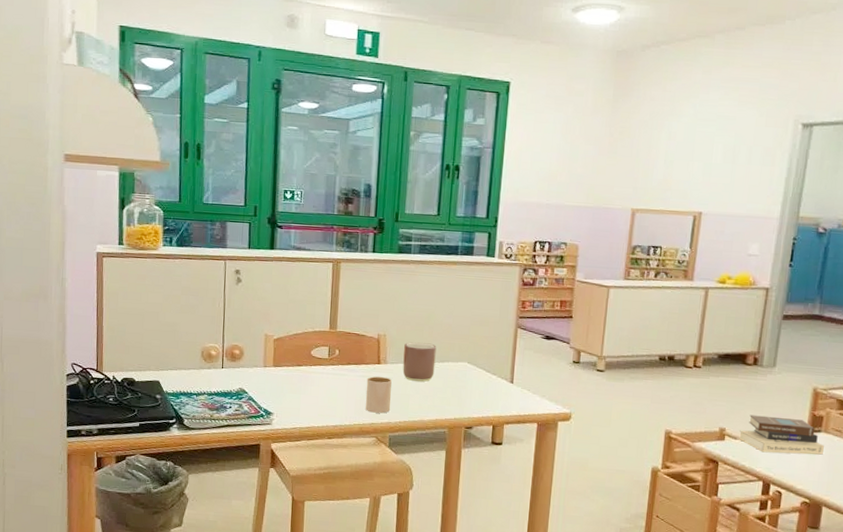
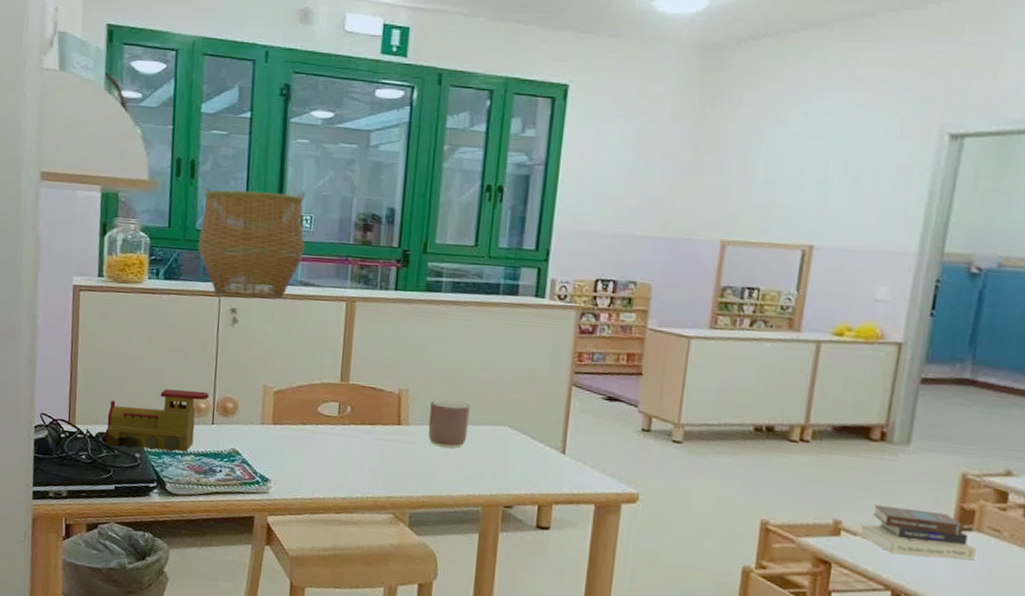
toy train: none [129,339,219,393] -> present [105,389,209,452]
basket: none [205,167,297,262] -> present [198,187,306,299]
cup: present [365,376,392,414] -> none [380,440,415,485]

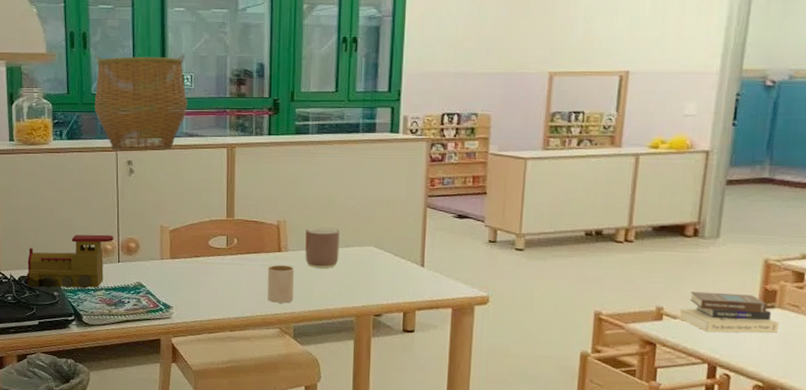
cup: none [380,440,415,485] -> present [267,265,295,303]

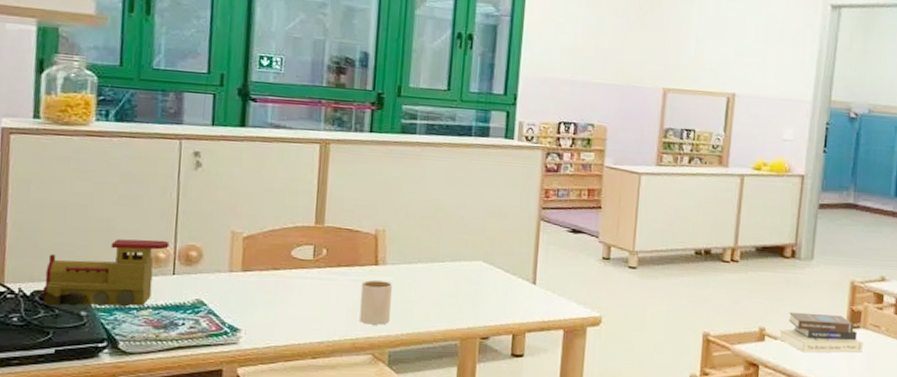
basket: present [94,54,188,151] -> none [155,25,276,142]
mug: present [305,227,340,268] -> none [405,238,446,285]

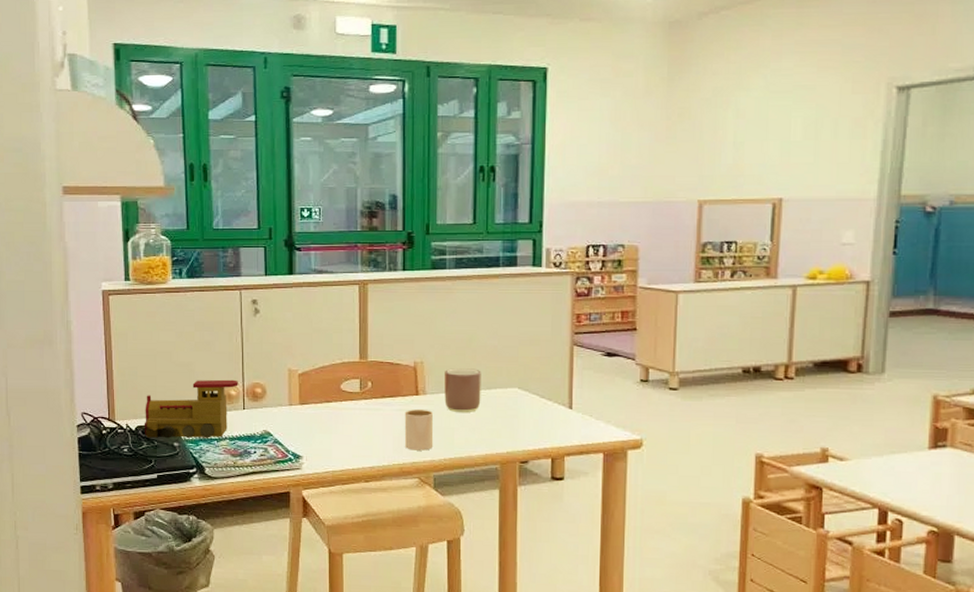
mug: none [405,238,446,285] -> present [444,368,481,412]
books: present [779,312,863,353] -> none [845,431,951,475]

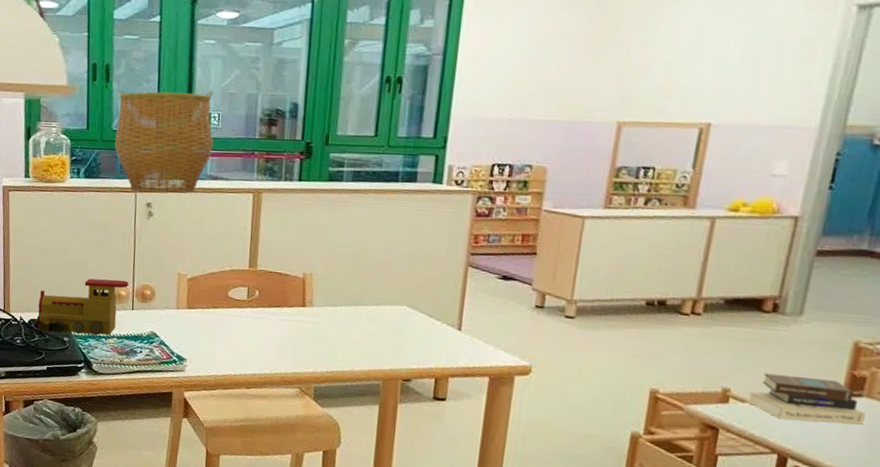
basket: none [216,186,317,289] -> present [114,90,214,193]
cup: present [404,410,434,451] -> none [287,320,319,362]
mug: present [444,368,481,412] -> none [331,282,371,327]
books: none [845,431,951,475] -> present [748,373,866,425]

